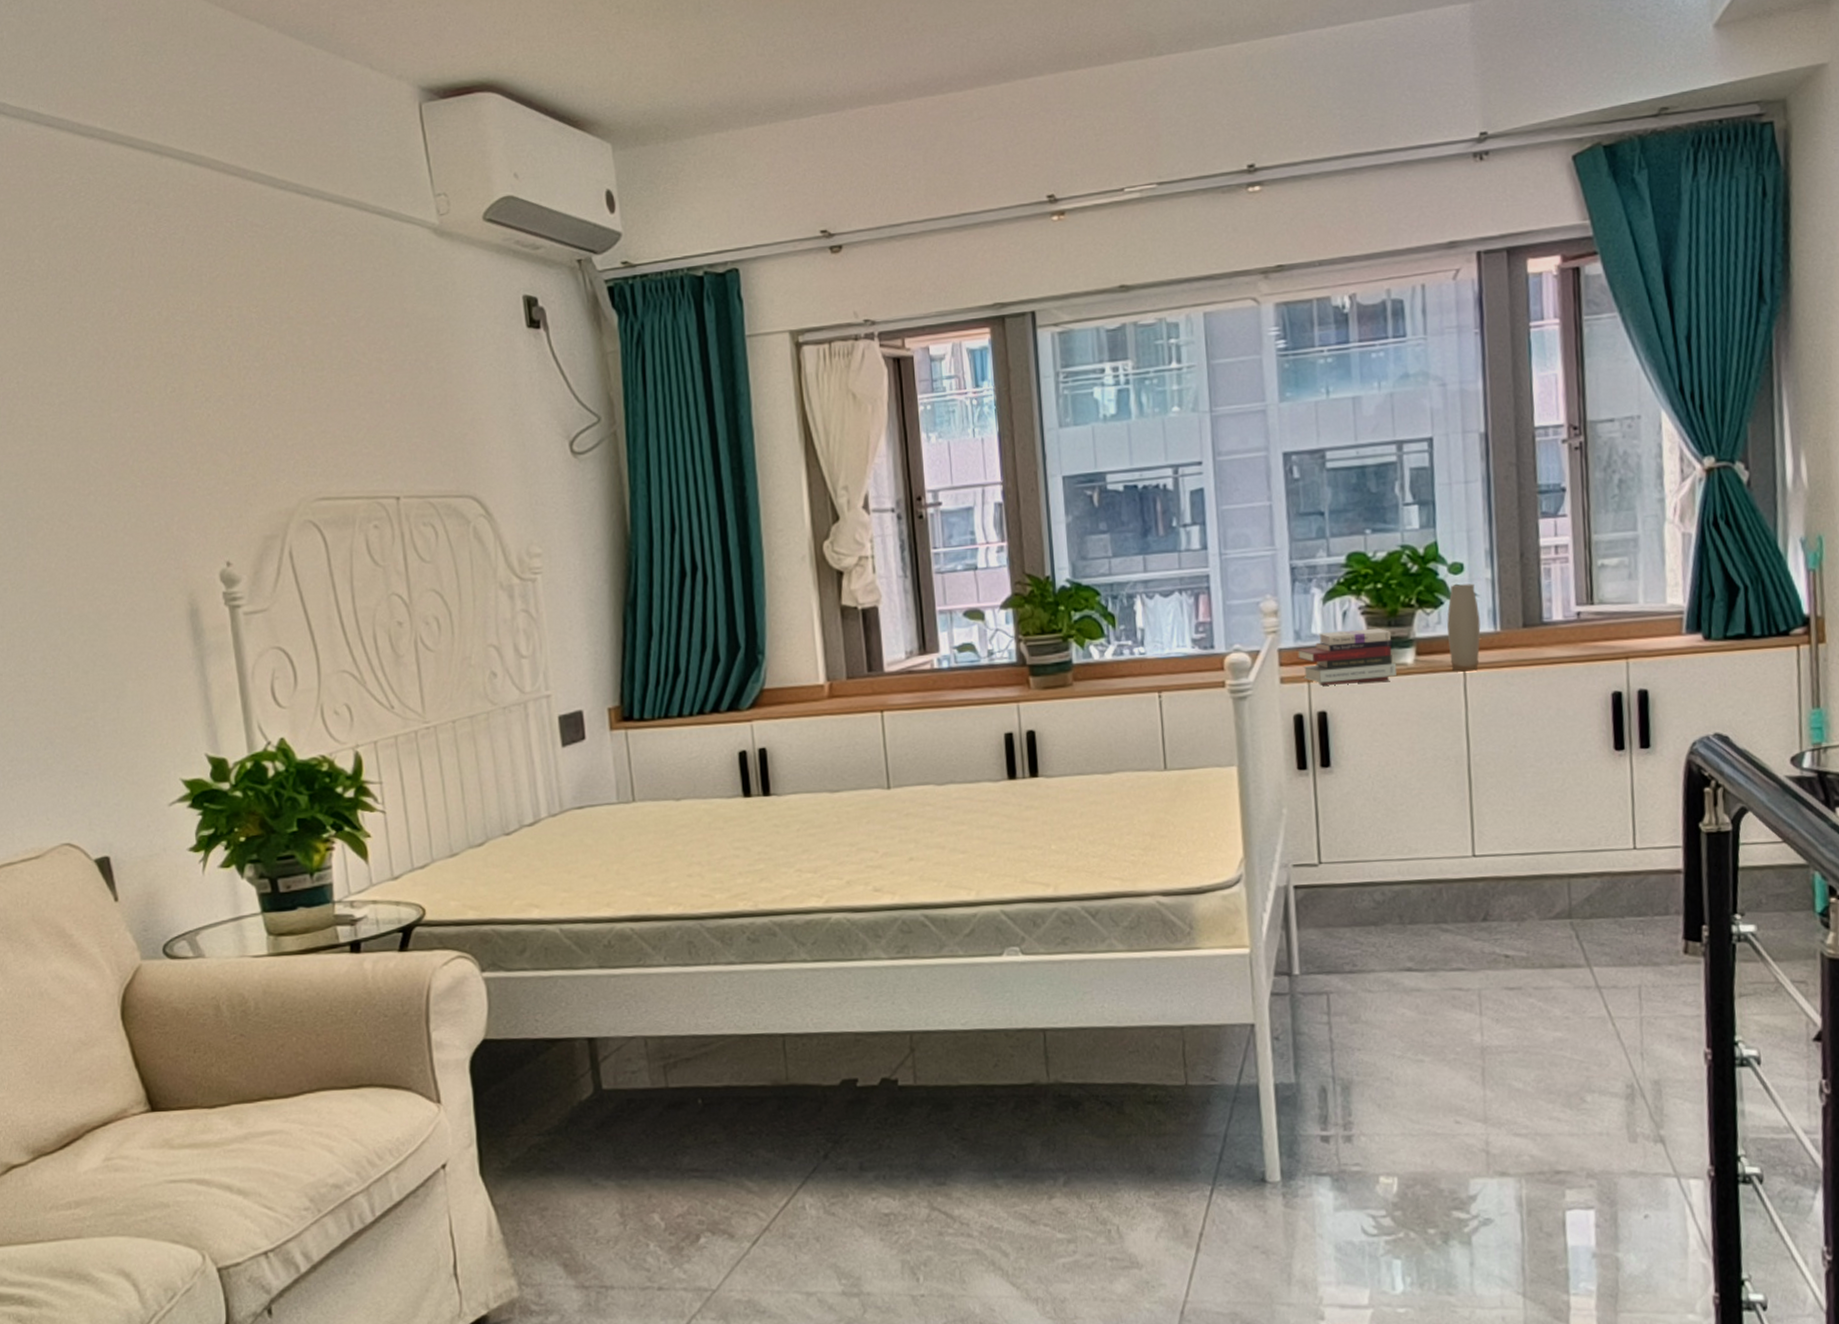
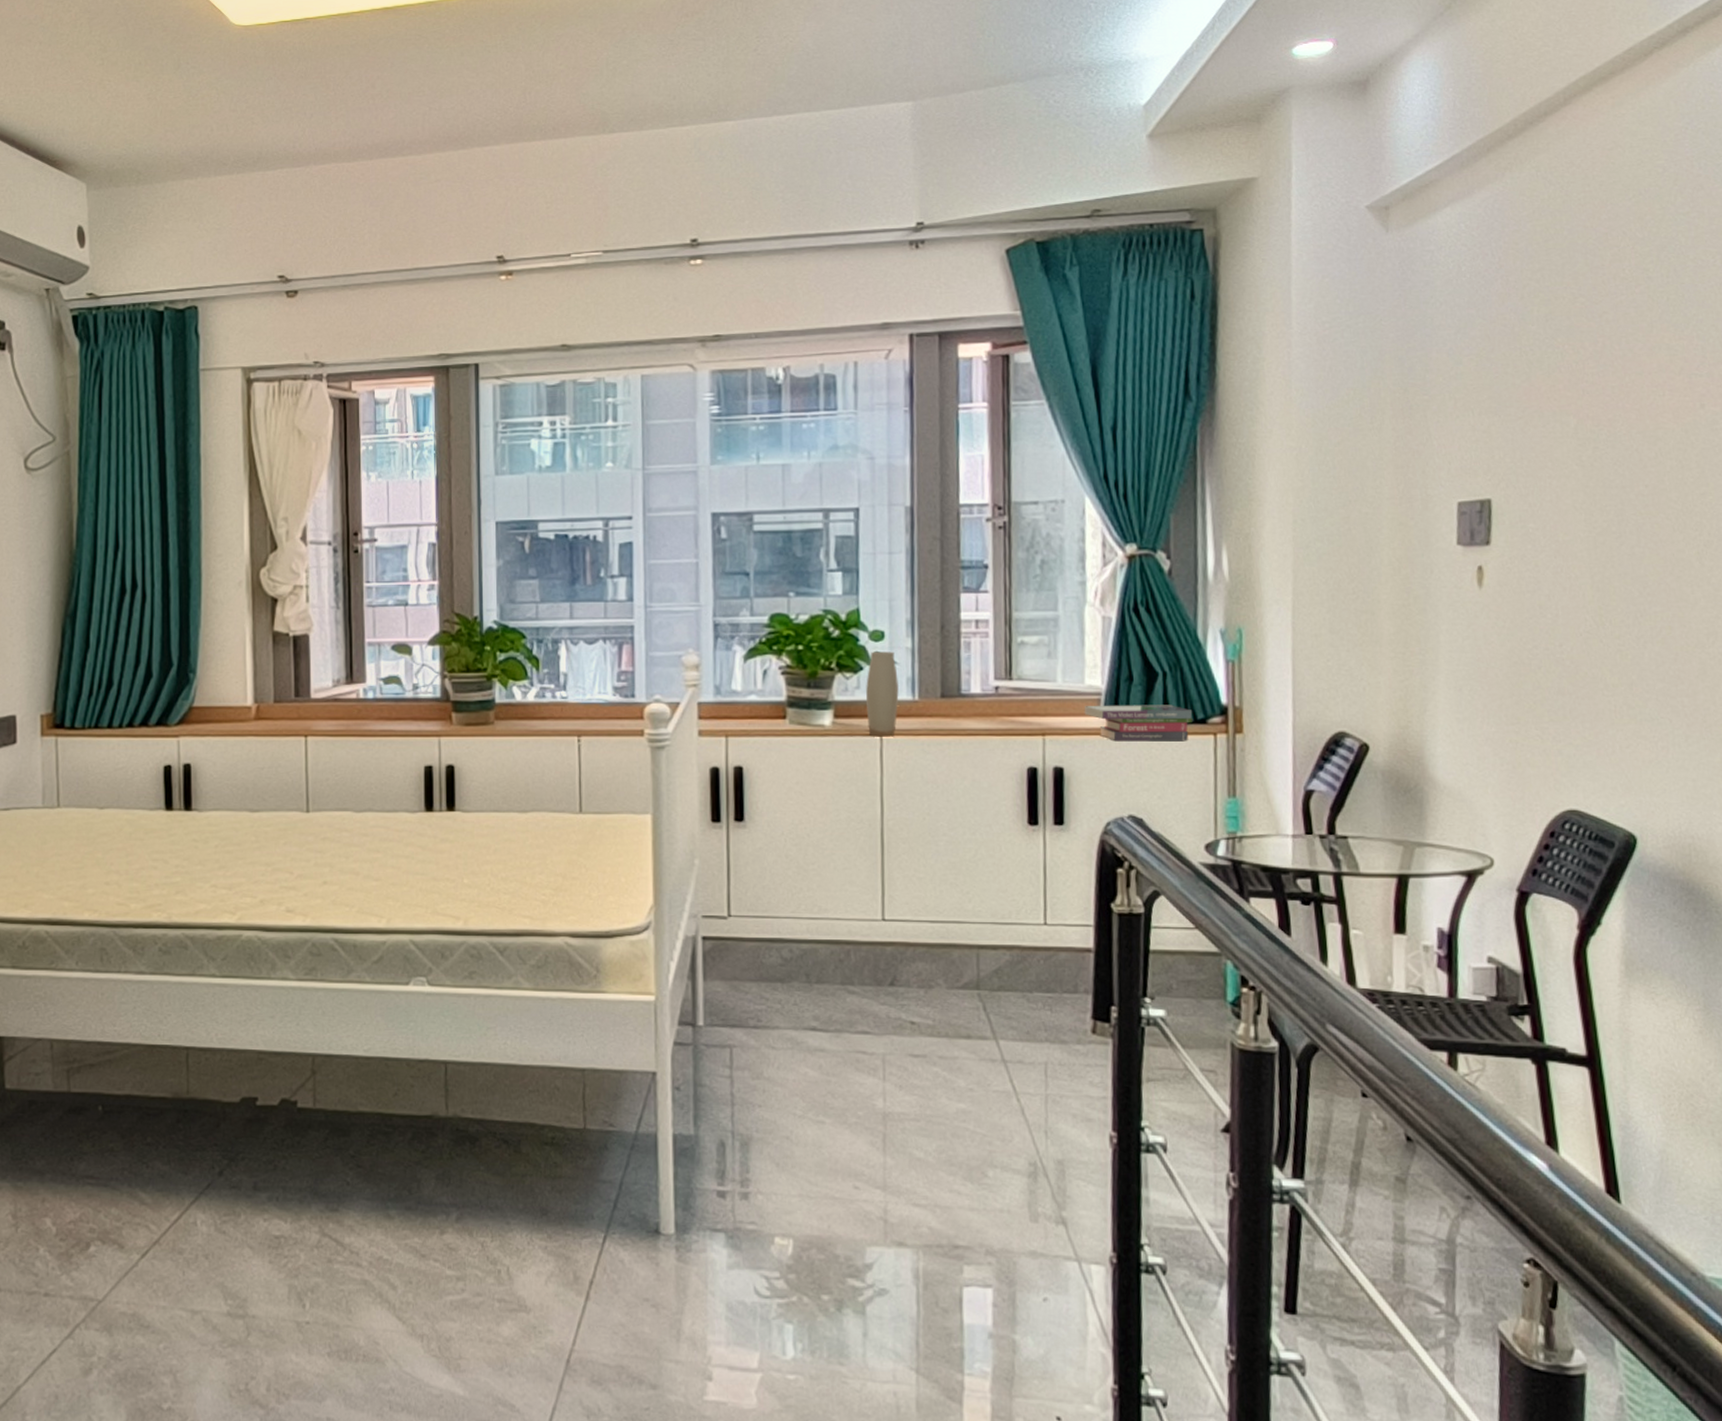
books: present [1297,628,1397,686] -> none [716,688,815,741]
books: none [1666,618,1775,660] -> present [1084,705,1193,742]

